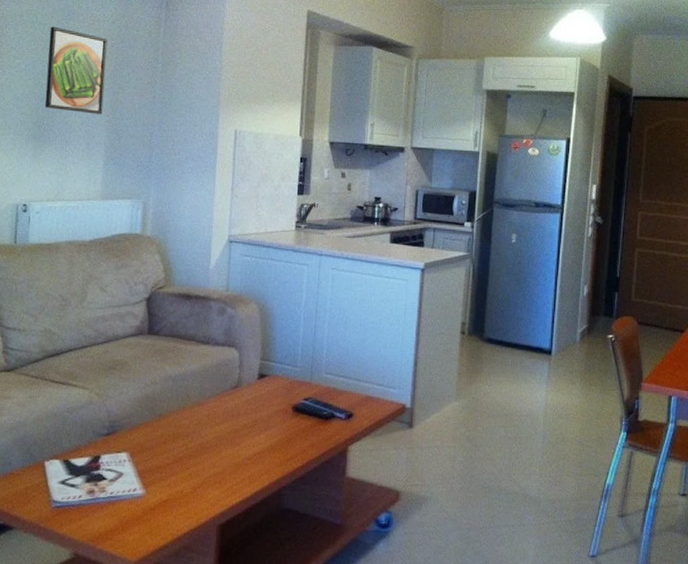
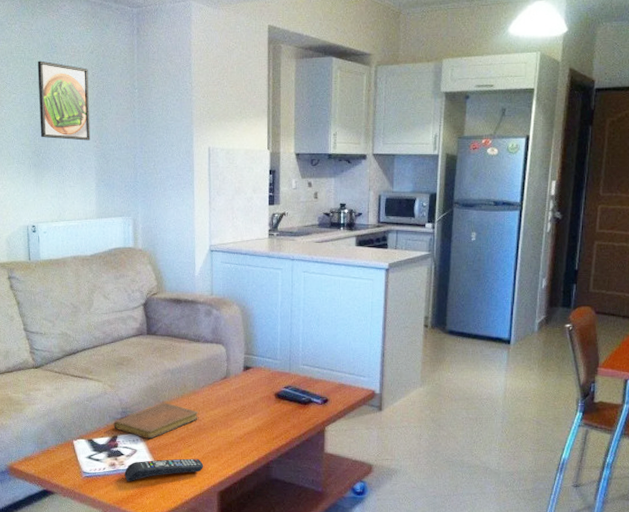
notebook: none [97,415,202,460] -> present [113,402,199,439]
remote control: none [104,484,203,514] -> present [124,458,204,482]

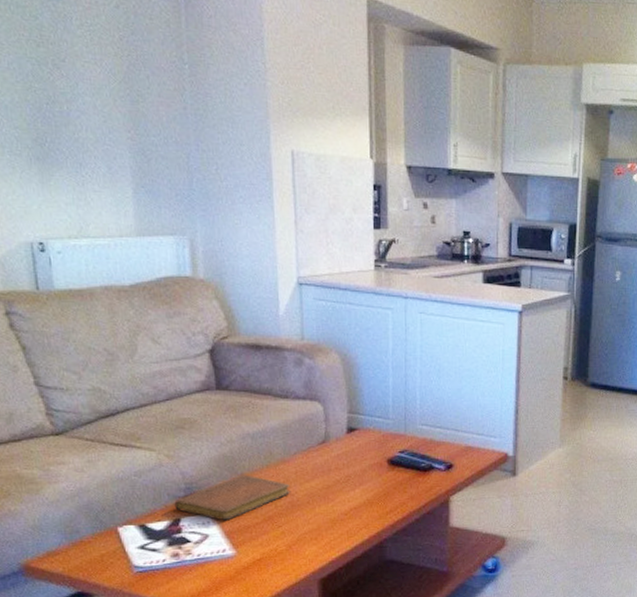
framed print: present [37,60,91,141] -> none [32,10,122,130]
remote control: present [124,458,204,482] -> none [192,541,300,575]

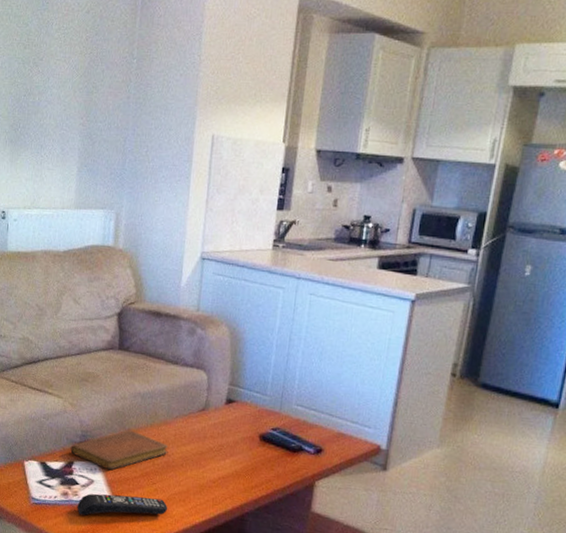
remote control: none [192,541,300,575] -> present [77,493,168,516]

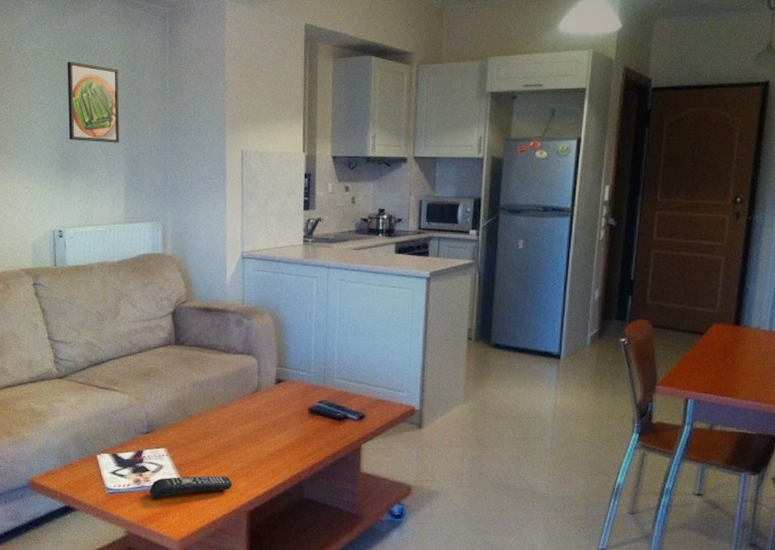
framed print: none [20,18,82,117] -> present [67,61,120,143]
notebook: present [70,430,169,471] -> none [139,416,228,455]

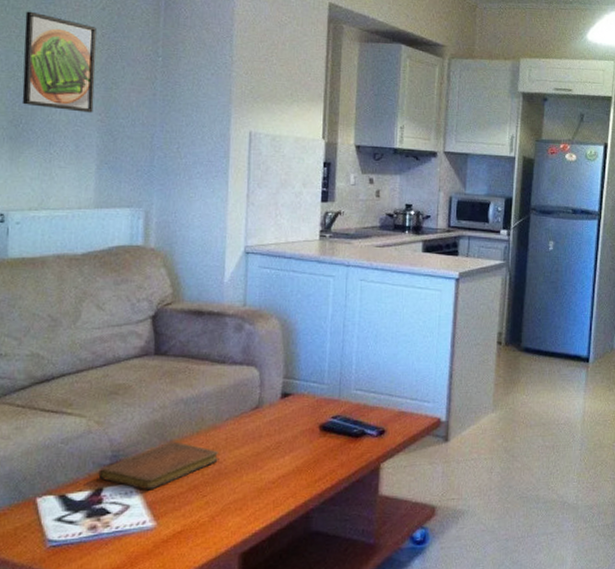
notebook: none [139,416,228,455] -> present [98,441,220,491]
remote control: present [149,475,233,500] -> none [109,512,223,550]

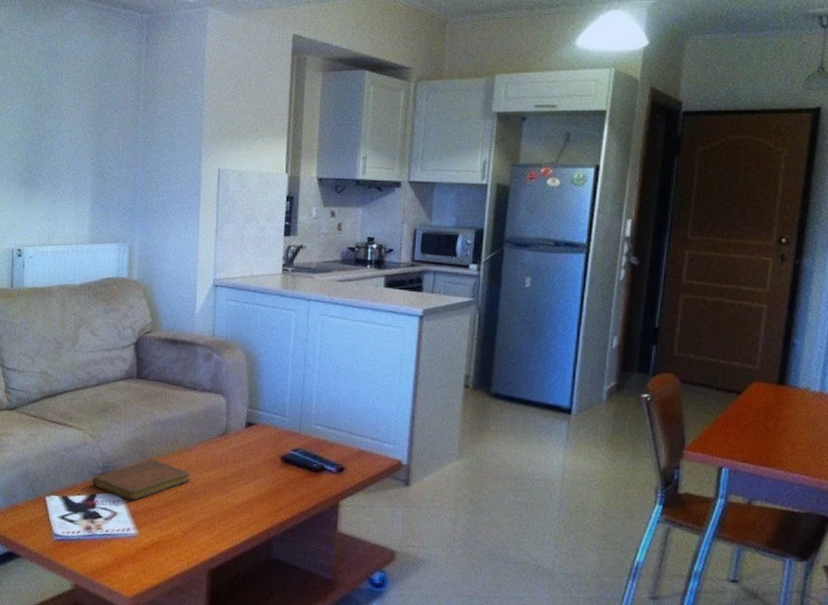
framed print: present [22,11,97,113] -> none [33,69,90,157]

